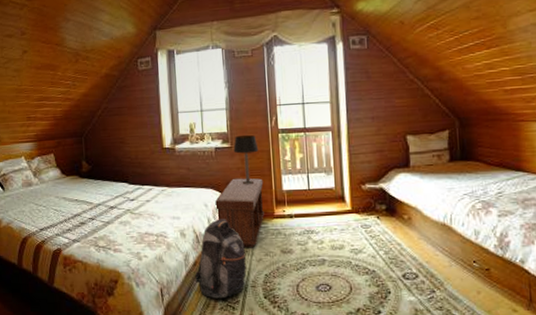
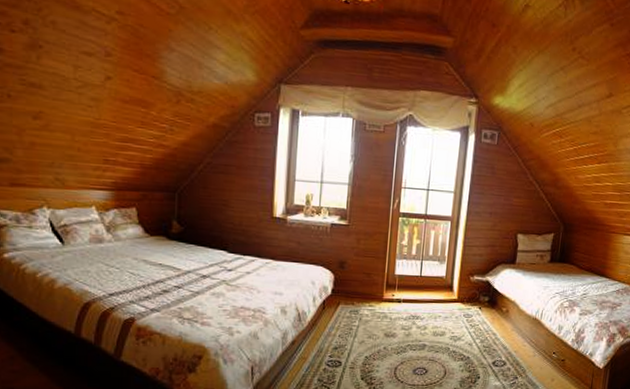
backpack: present [194,219,246,299] -> none [290,298,349,379]
bench: present [215,178,264,247] -> none [323,257,377,329]
table lamp: present [233,134,259,185] -> none [350,213,377,266]

